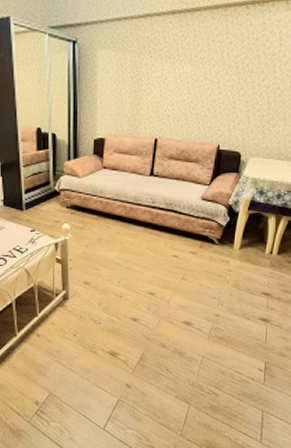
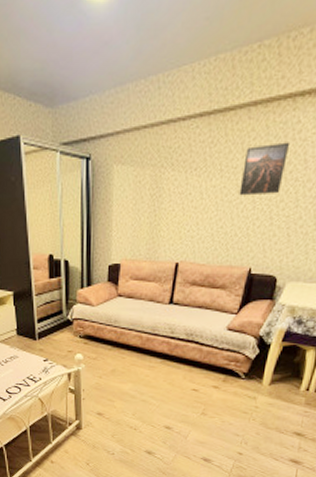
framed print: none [207,40,246,83] -> present [239,142,291,196]

